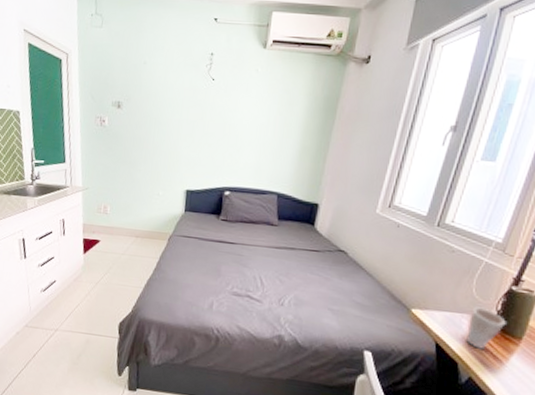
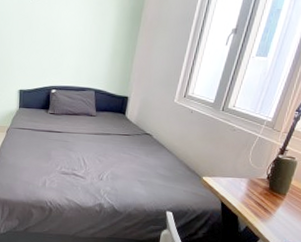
cup: present [466,306,506,350] -> none [244,172,274,205]

